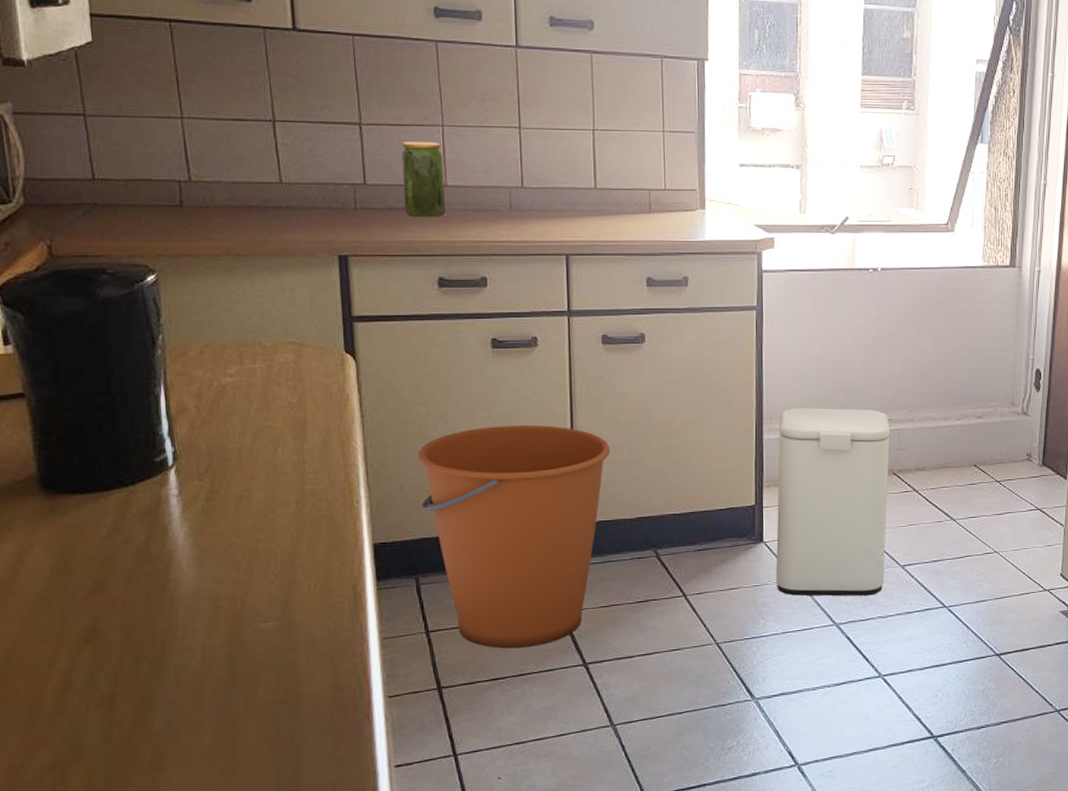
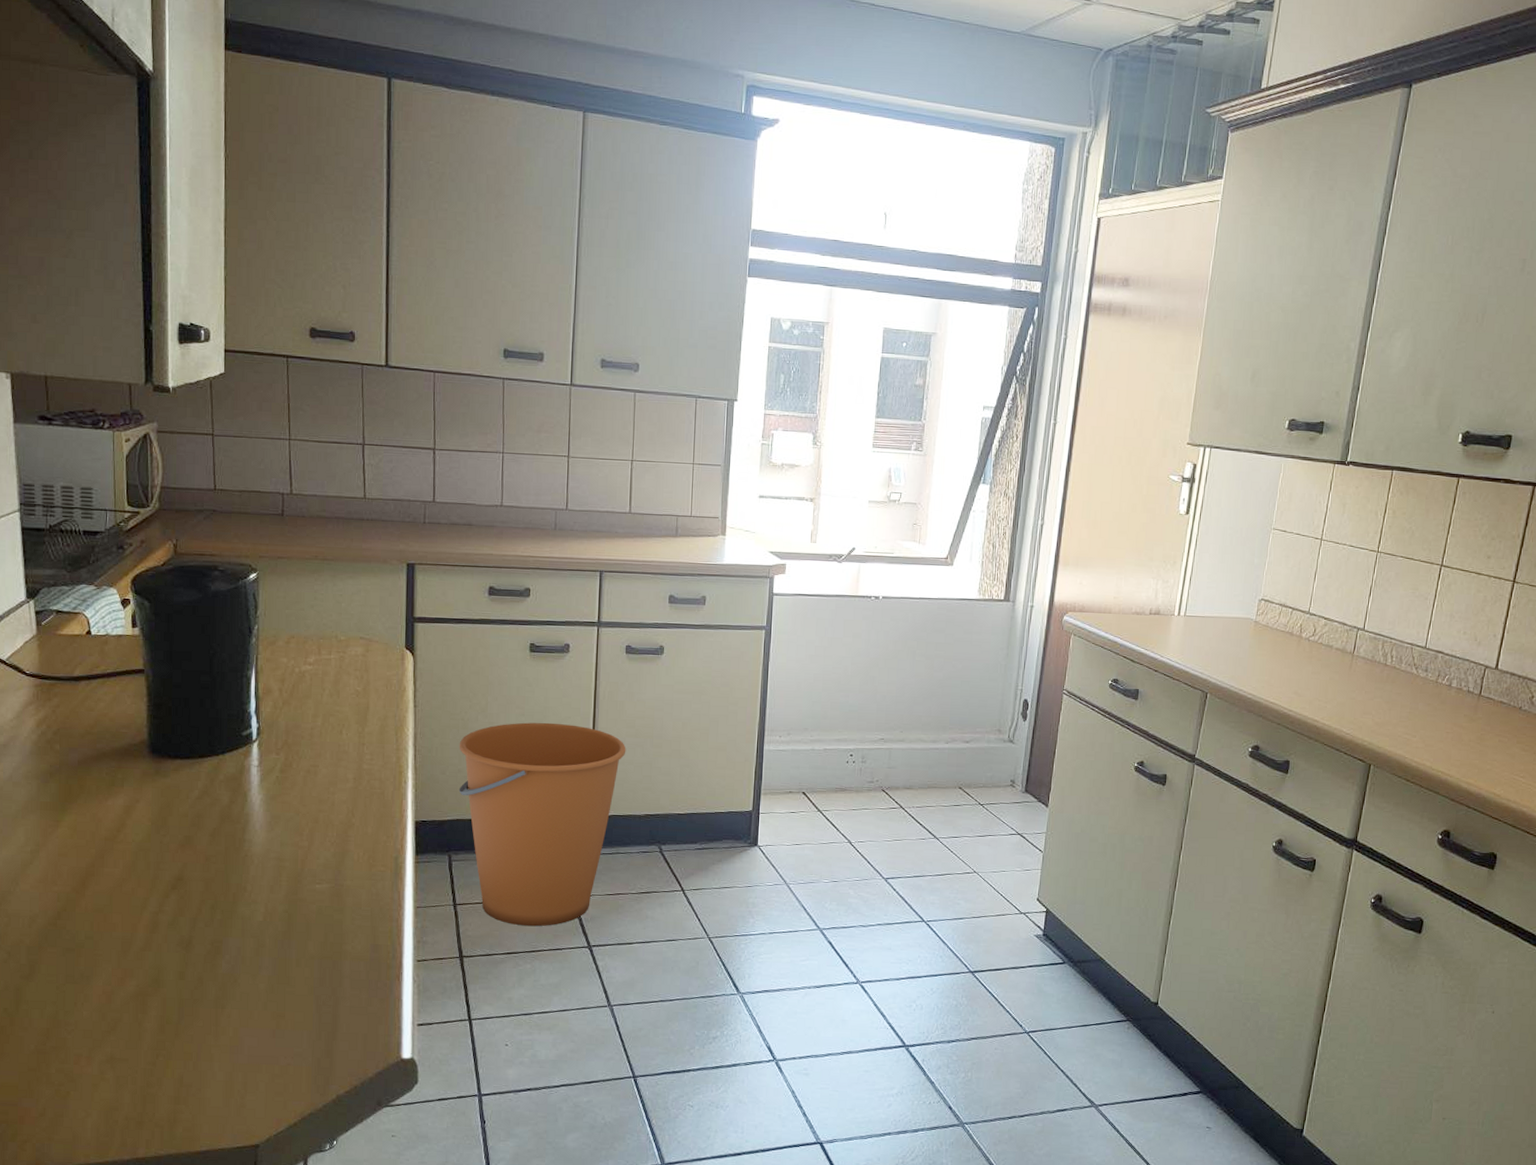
jar: present [401,141,446,218] -> none [465,465,501,534]
pedal bin: present [775,407,891,596] -> none [766,722,882,904]

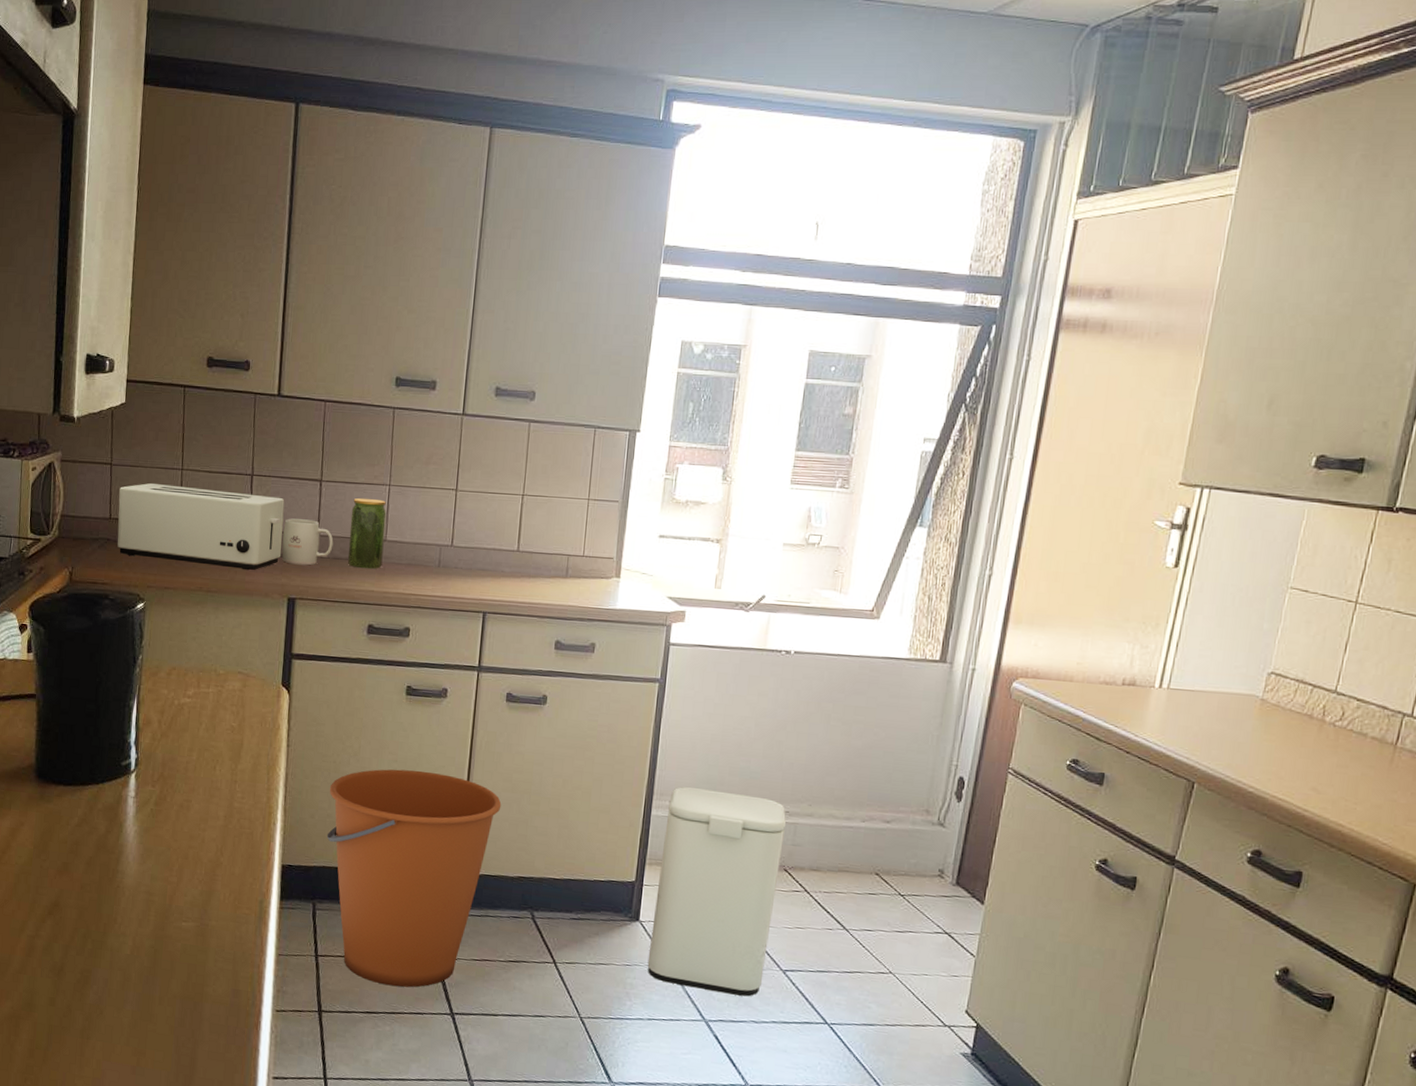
toaster: none [223,454,398,538] -> present [117,483,285,571]
mug: none [397,486,450,532] -> present [281,518,334,566]
jar: none [465,465,501,534] -> present [347,497,387,570]
pedal bin: none [766,722,882,904] -> present [647,786,787,997]

